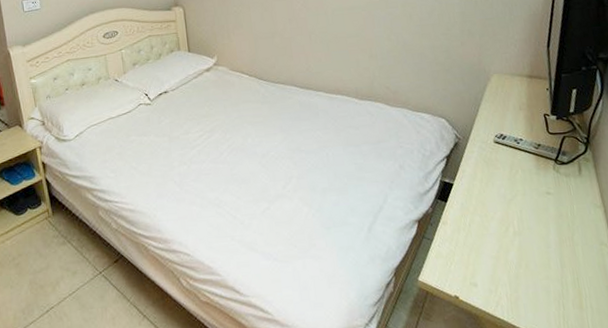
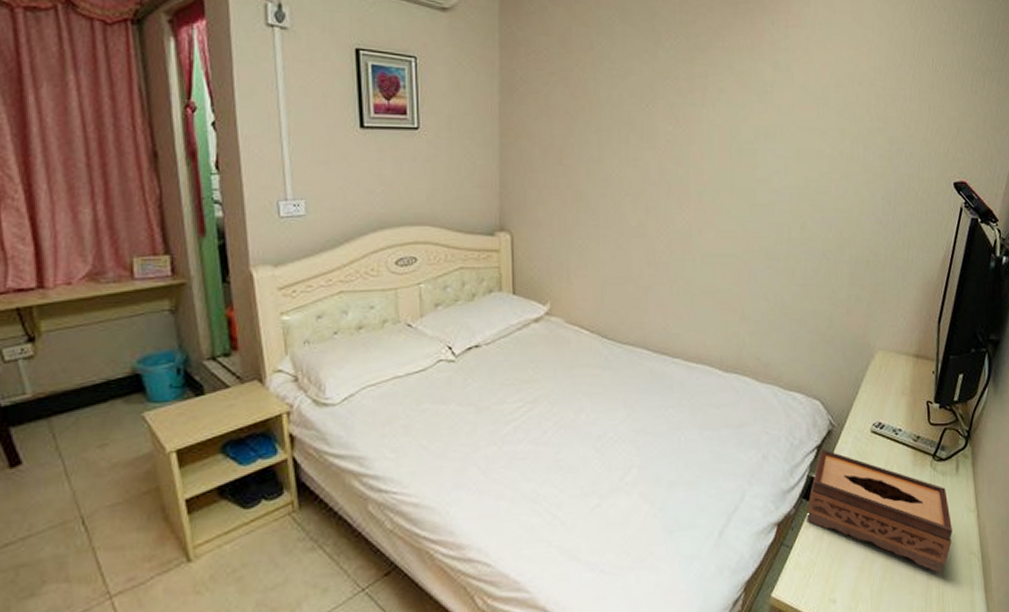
tissue box: none [442,158,582,262] -> present [806,449,952,574]

